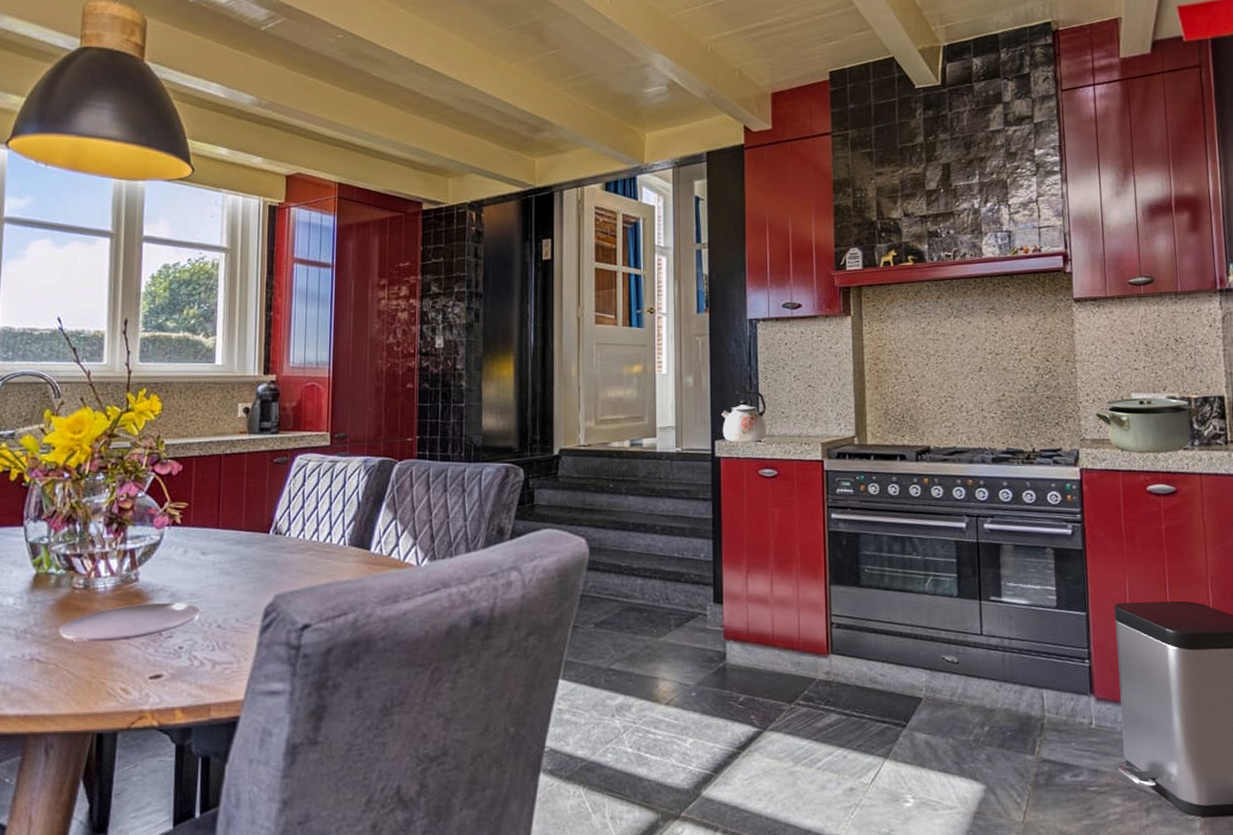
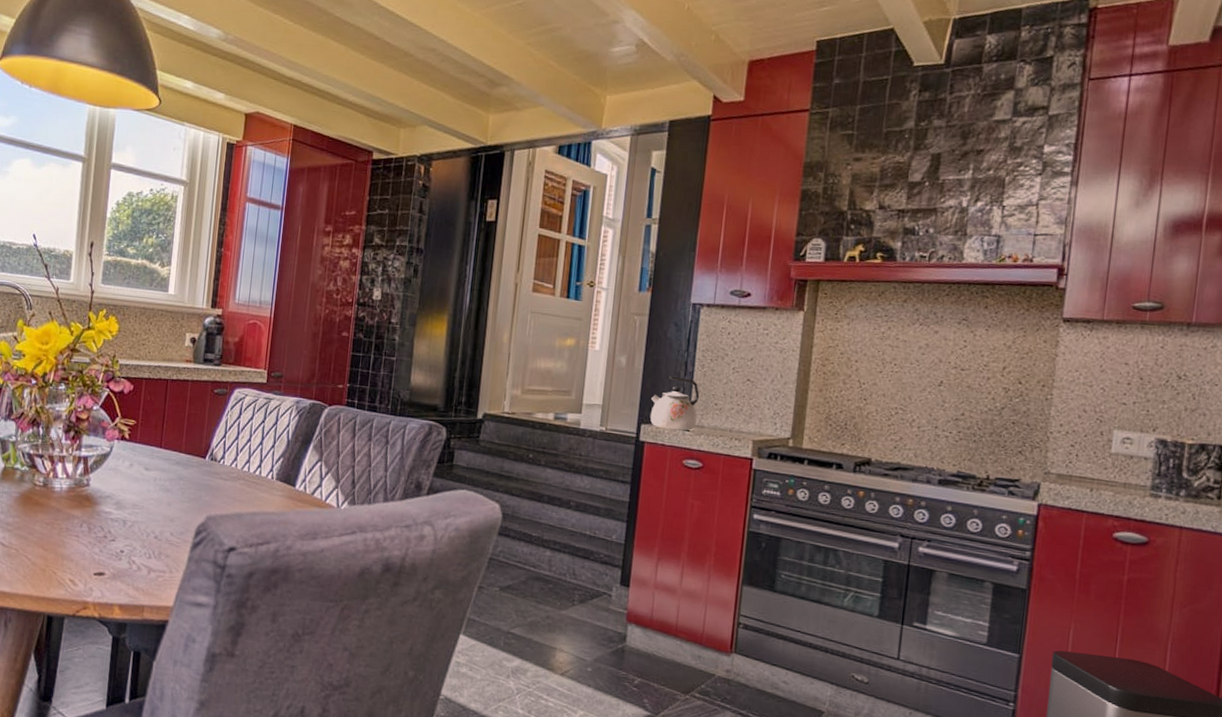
plate: present [58,603,201,642] -> none [20,507,141,538]
saucepan: present [1095,397,1201,454] -> none [1066,434,1194,500]

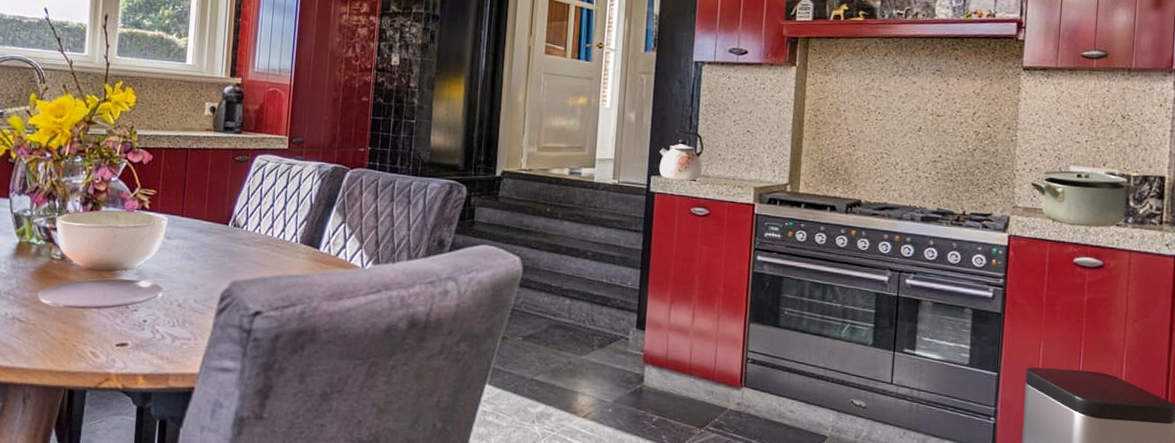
plate: none [20,507,141,538] -> present [37,278,164,310]
bowl: none [39,438,148,501] -> present [56,210,169,272]
saucepan: none [1066,434,1194,500] -> present [1030,170,1139,228]

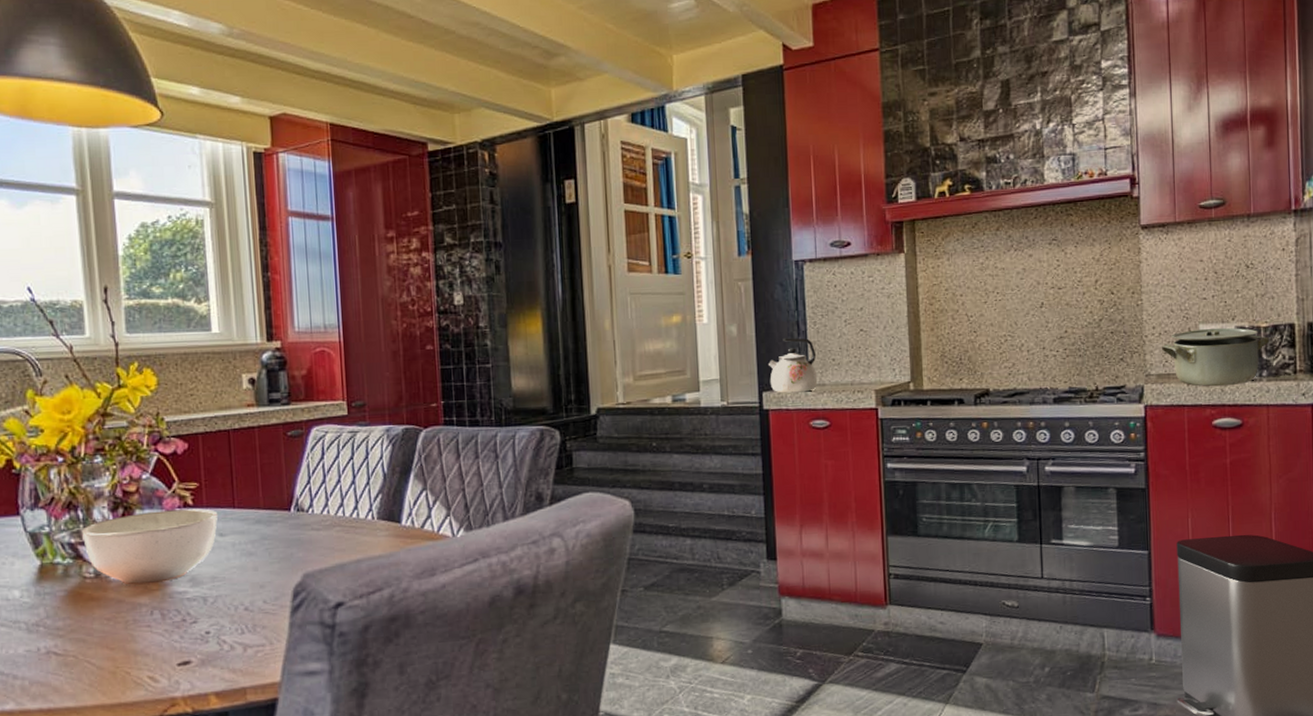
plate: present [37,278,164,310] -> none [73,587,225,632]

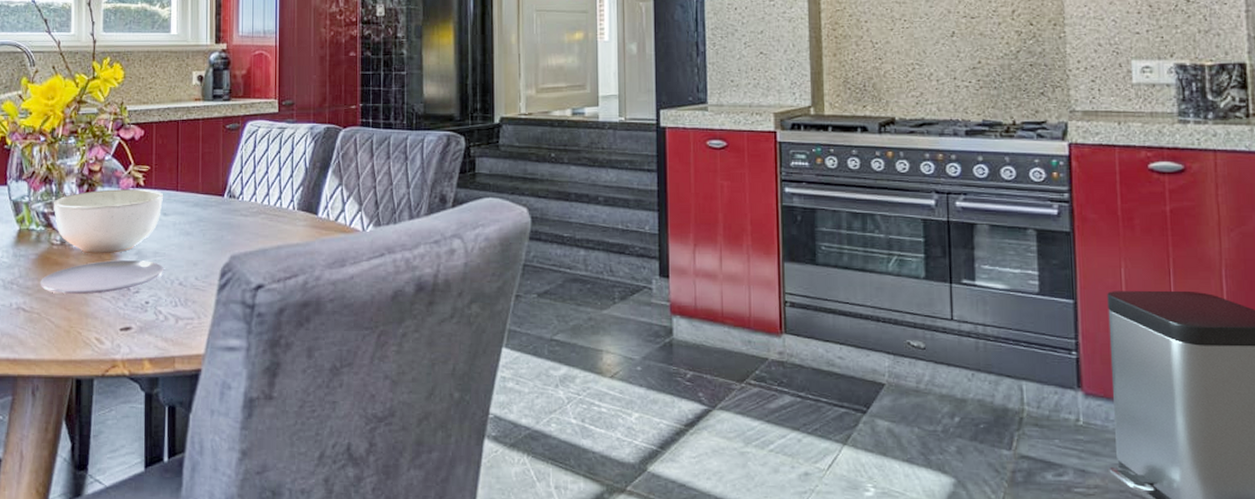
plate: none [73,587,225,632] -> present [40,260,164,294]
kettle: present [769,338,818,394] -> none [667,58,716,113]
saucepan: present [1161,327,1270,387] -> none [1087,64,1216,127]

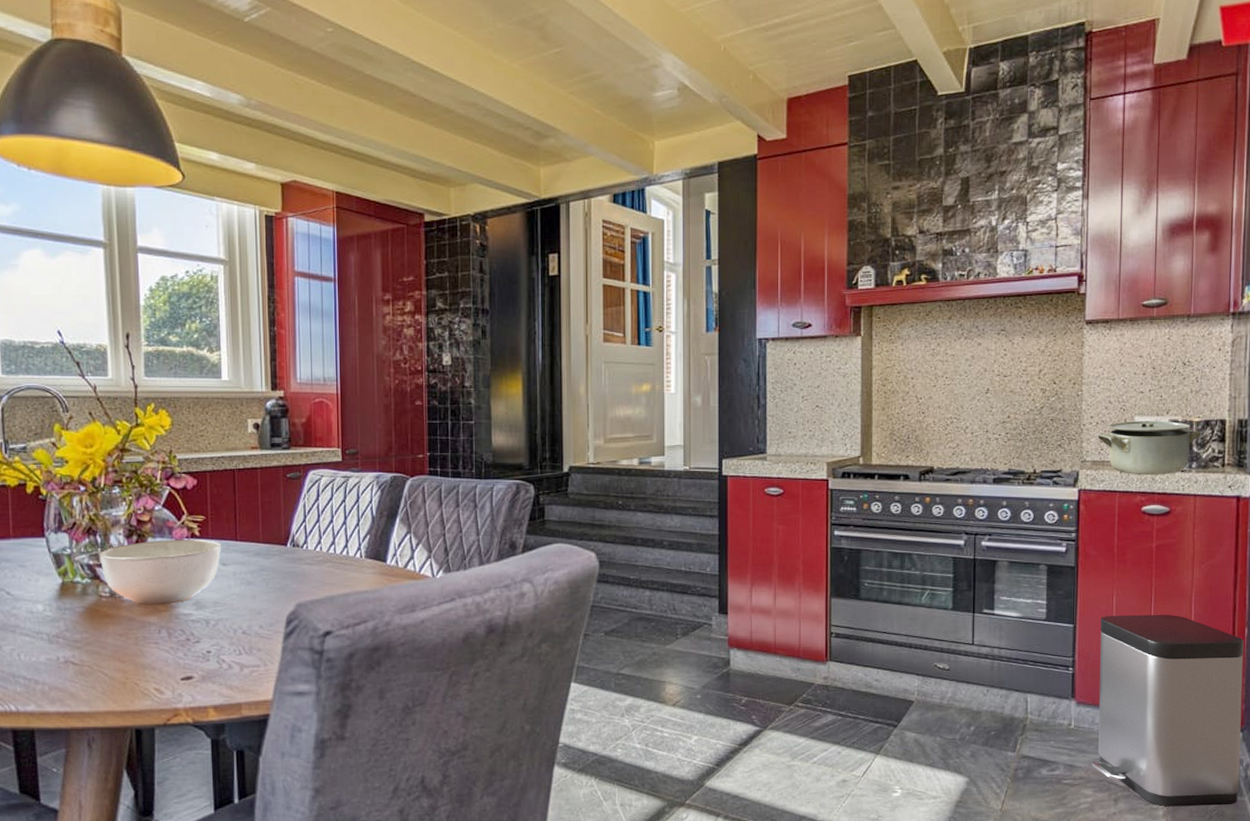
plate: present [40,260,164,294] -> none [89,611,226,646]
saucepan: none [1087,64,1216,127] -> present [1097,420,1201,475]

